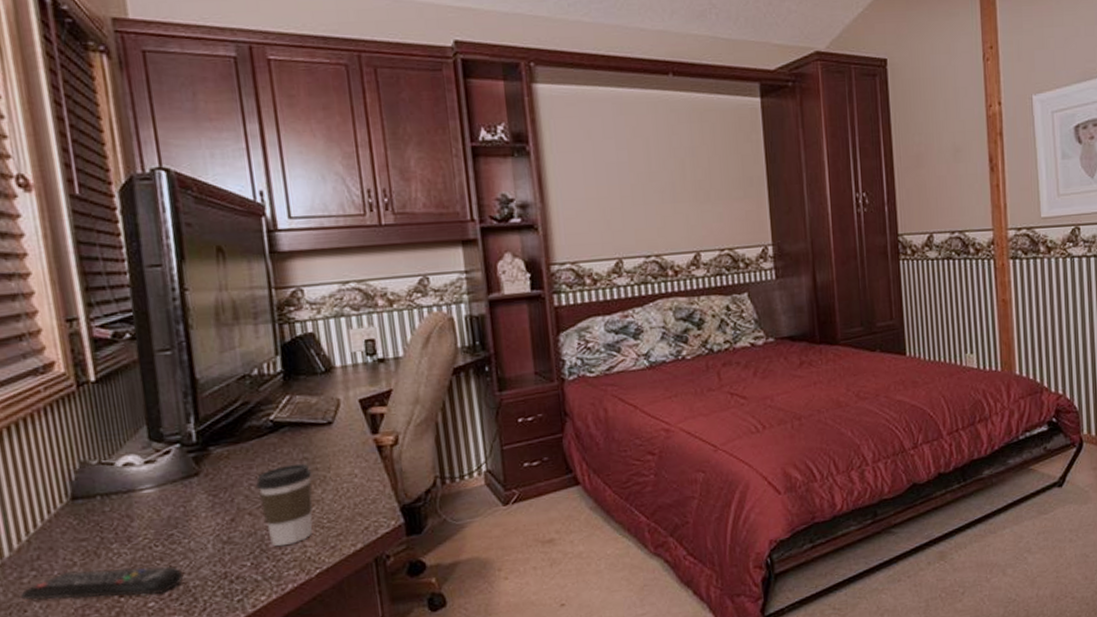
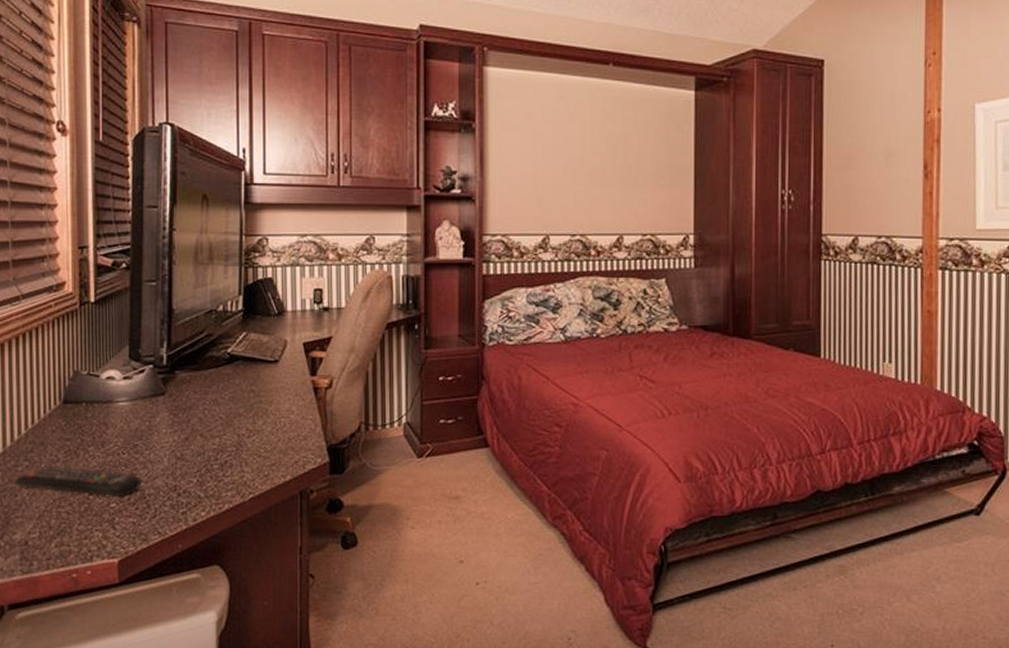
coffee cup: present [255,463,313,546] -> none [209,395,257,468]

